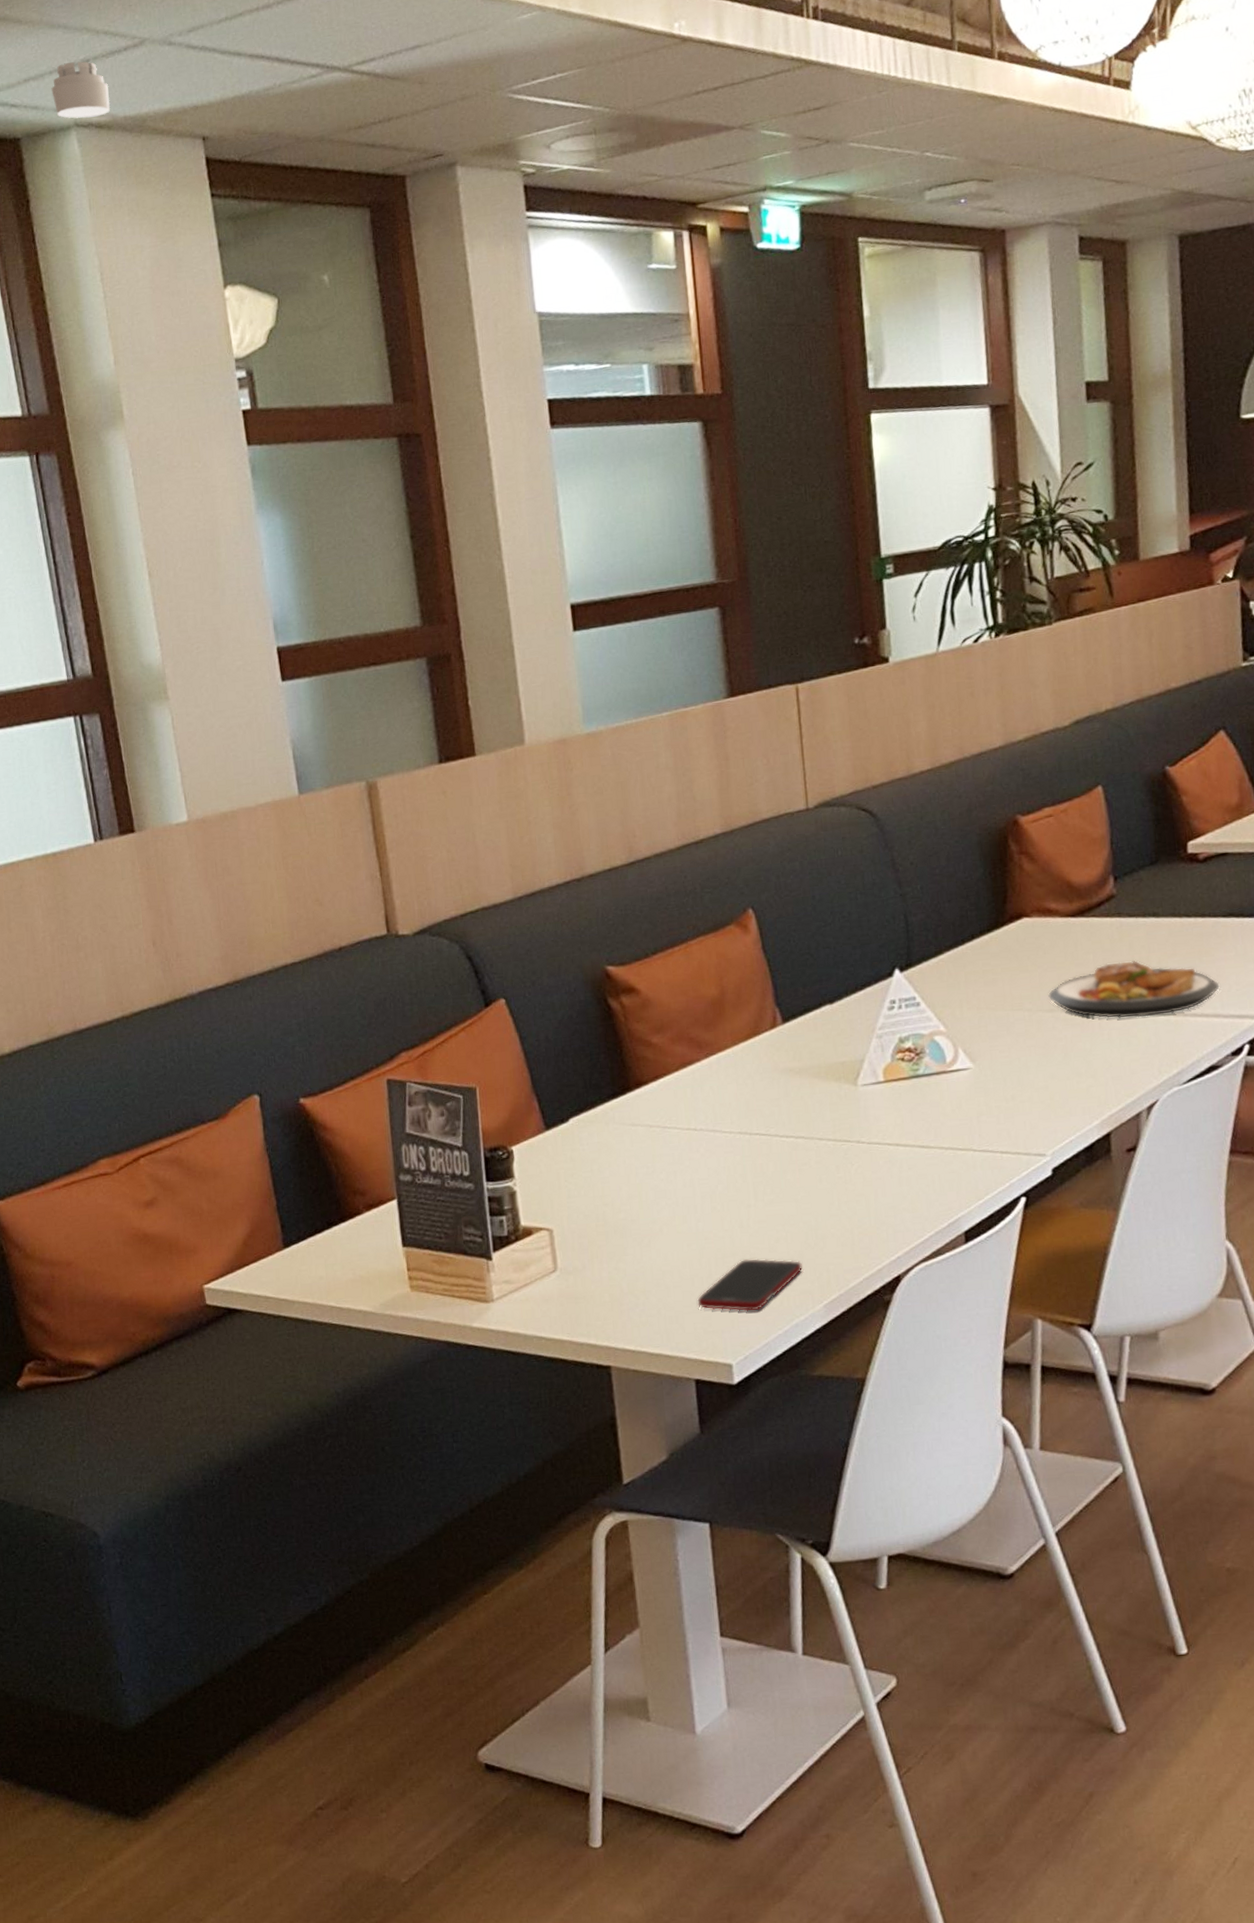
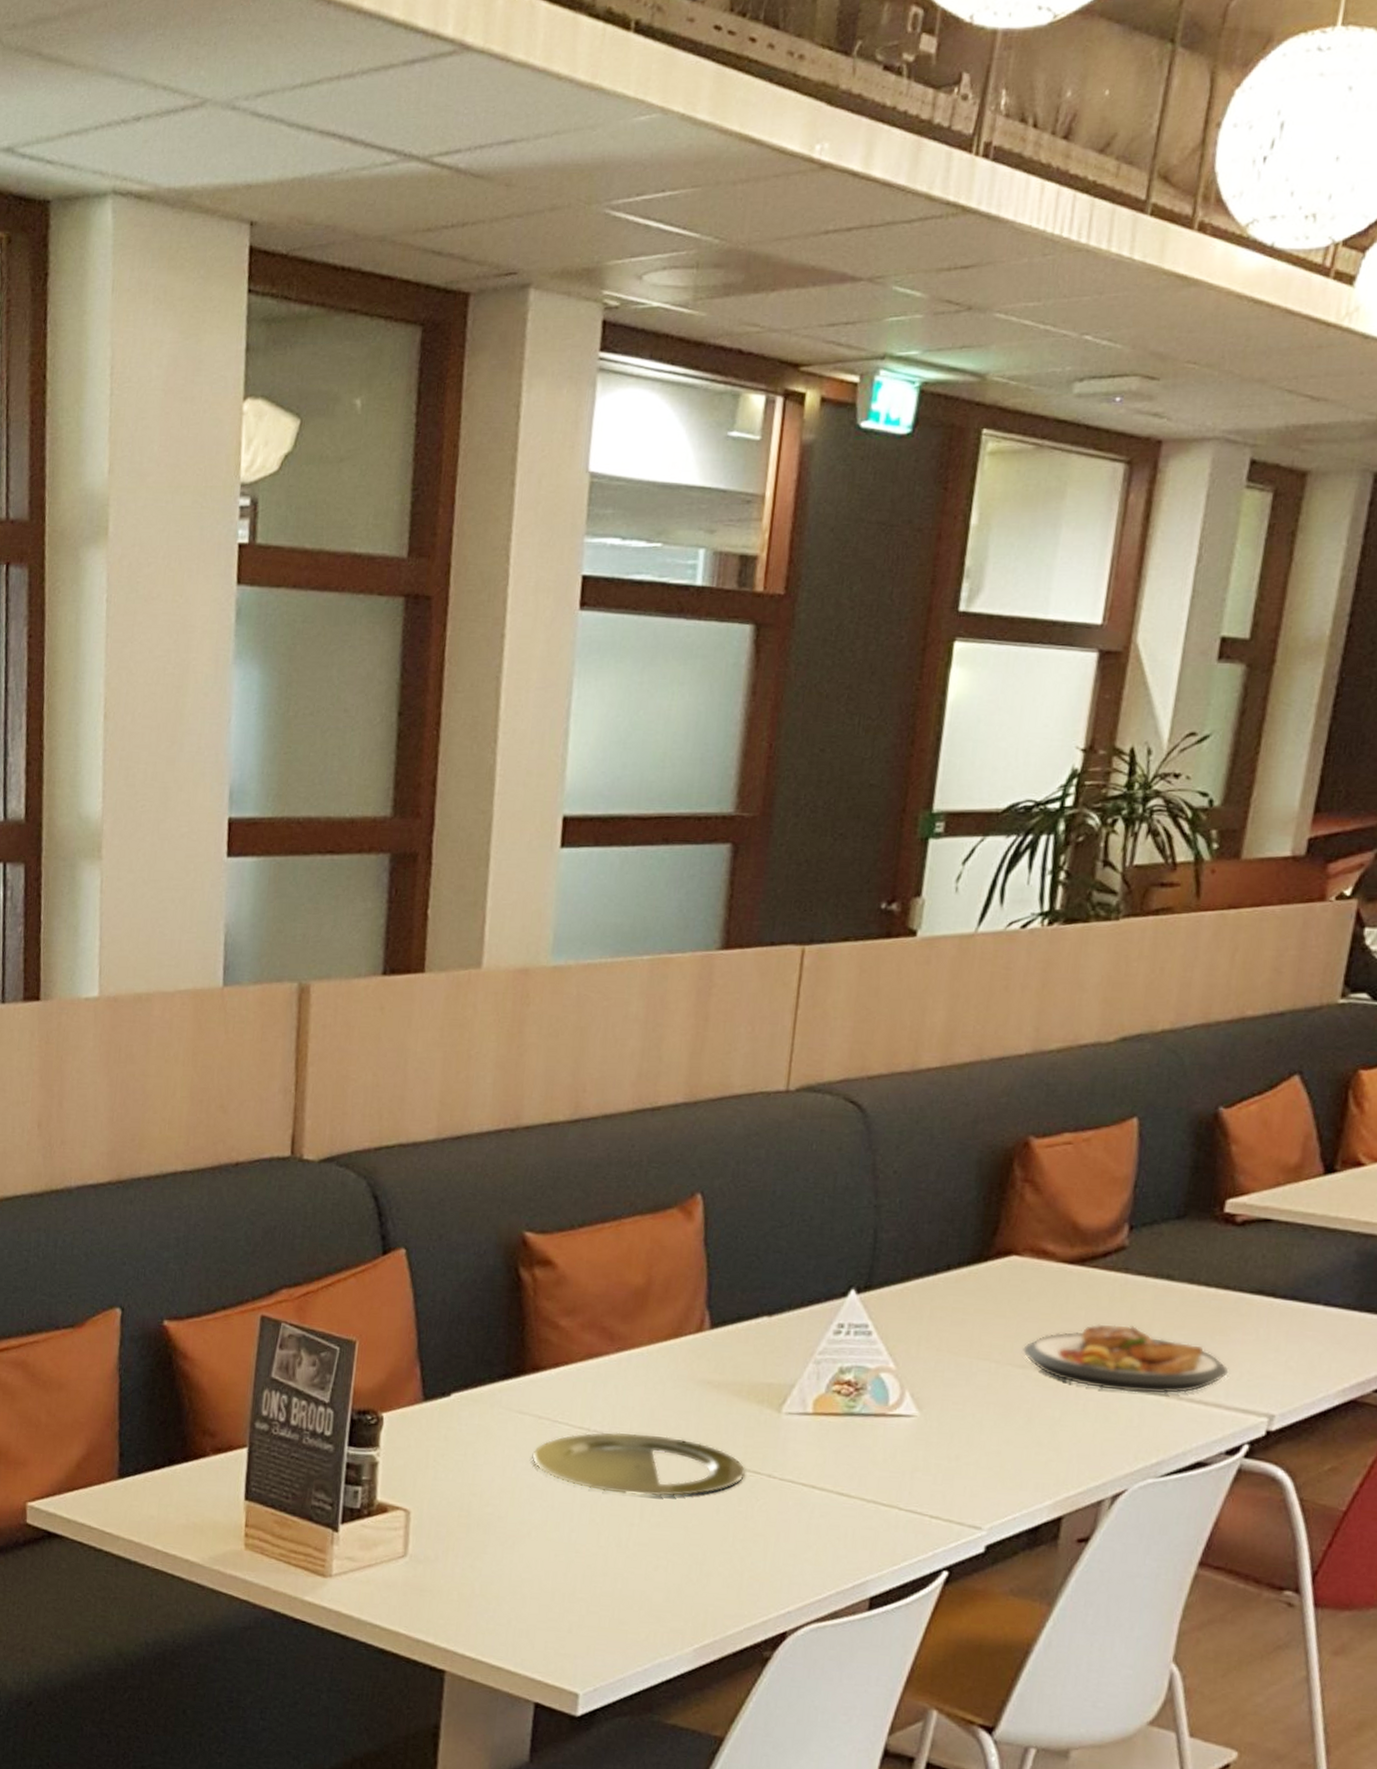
smoke detector: present [51,61,110,119] -> none [93,118,157,185]
plate: none [651,1123,837,1181] -> present [532,1432,745,1497]
cell phone: present [697,1258,803,1312] -> none [553,1582,679,1641]

